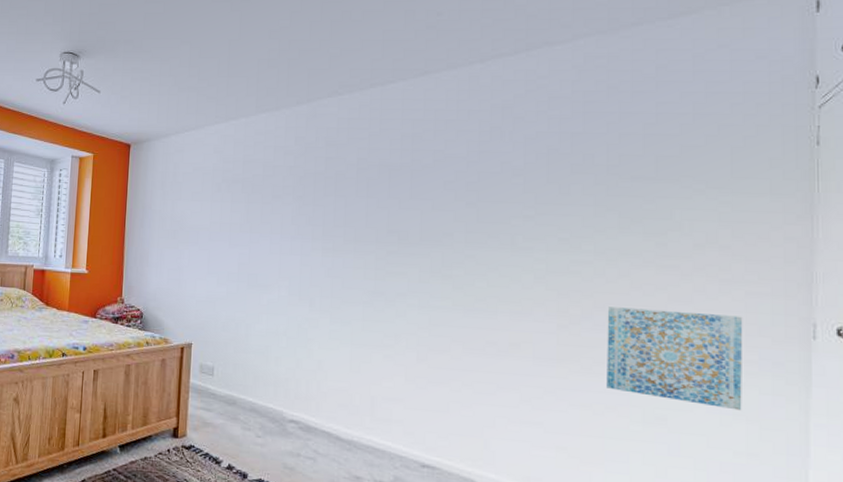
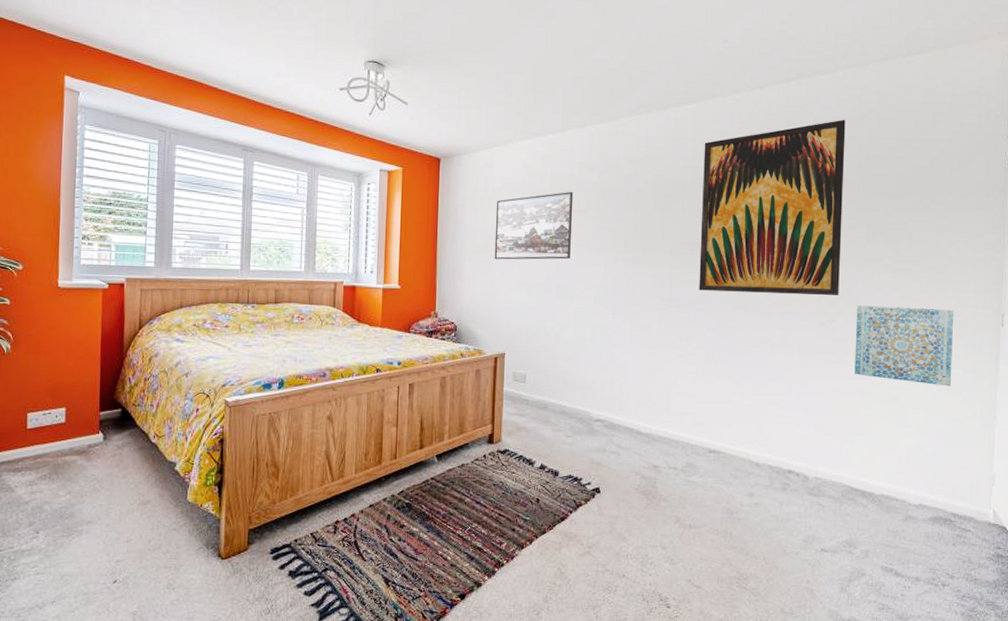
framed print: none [182,176,267,247] -> present [494,191,574,260]
wall art: none [409,93,589,295] -> present [699,119,846,296]

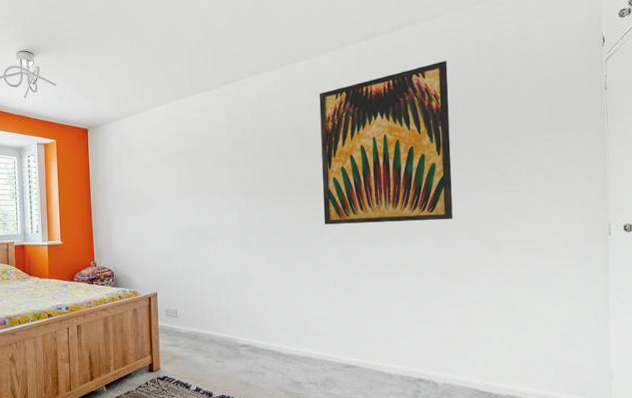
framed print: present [494,191,574,260] -> none [139,147,208,212]
wall art: present [854,305,954,387] -> none [470,223,565,294]

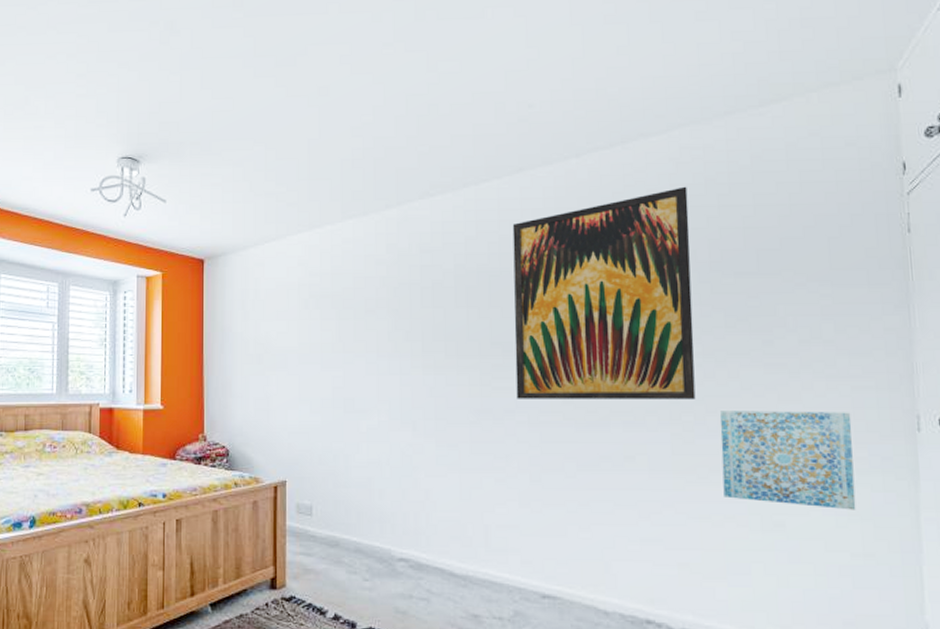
wall art: none [470,223,565,294] -> present [720,411,856,510]

